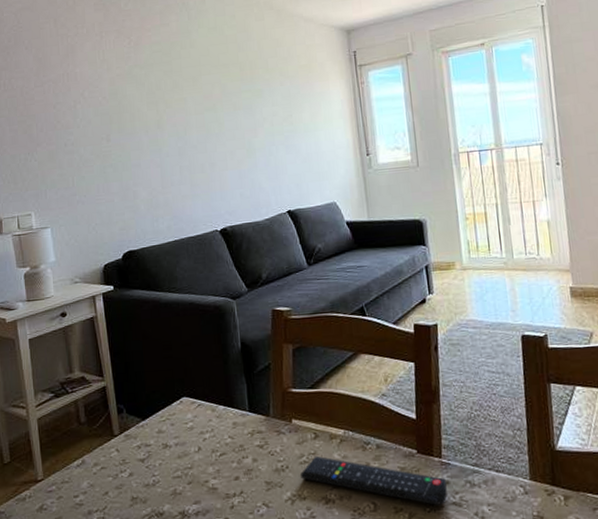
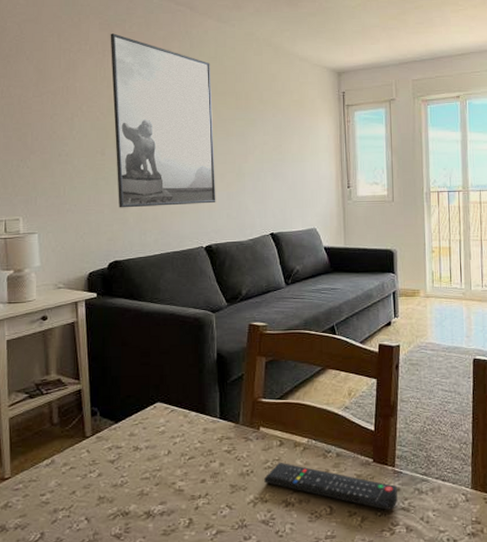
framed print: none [106,13,228,196] -> present [110,33,216,208]

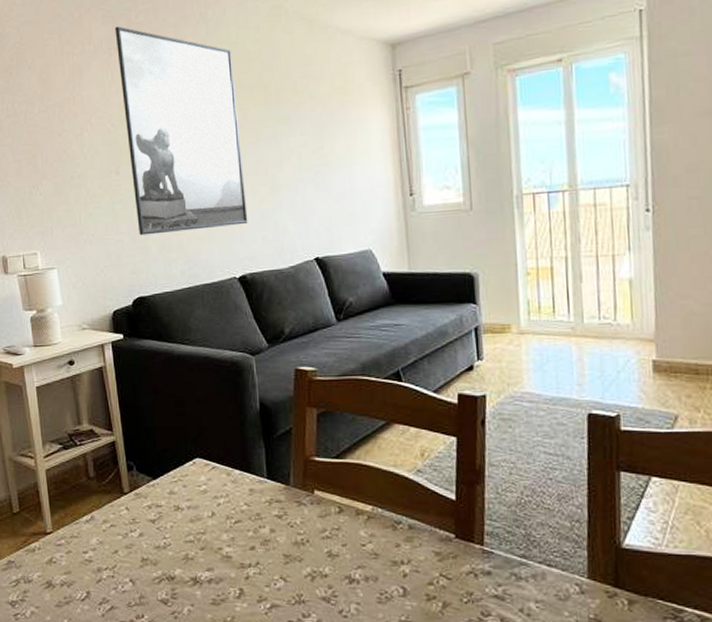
remote control: present [264,462,397,510] -> none [322,531,488,597]

